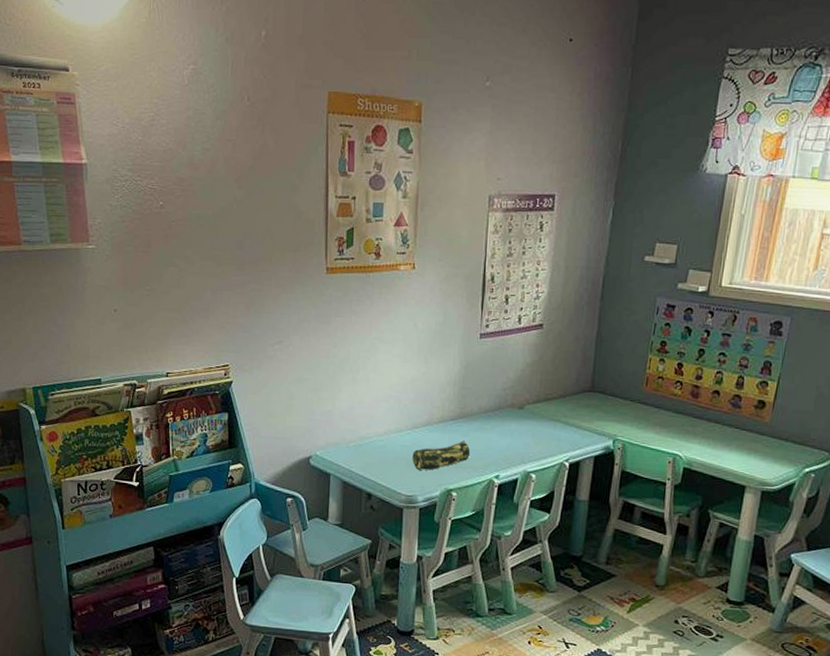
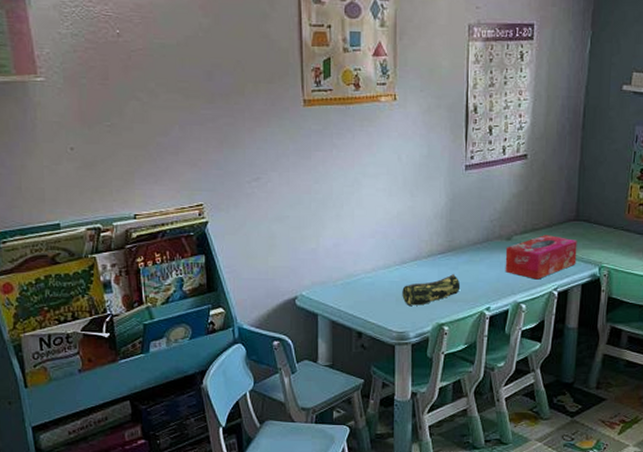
tissue box: none [516,405,591,450] -> present [505,235,577,280]

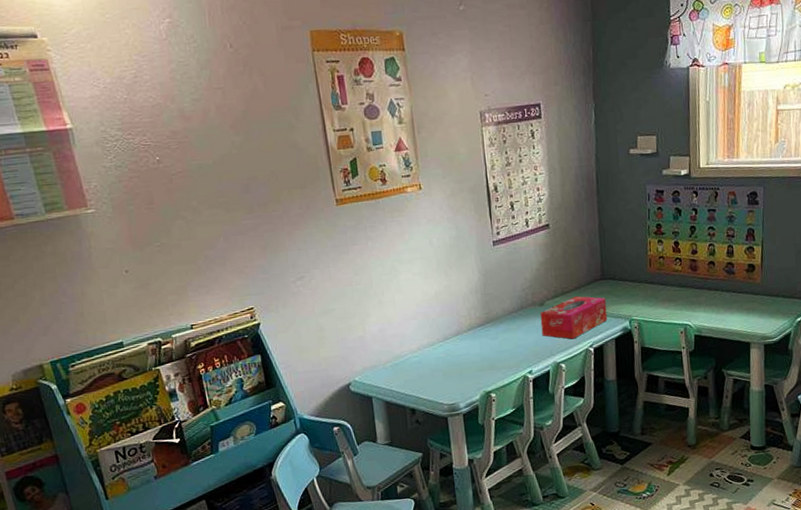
pencil case: present [402,274,461,306] -> none [448,344,502,378]

